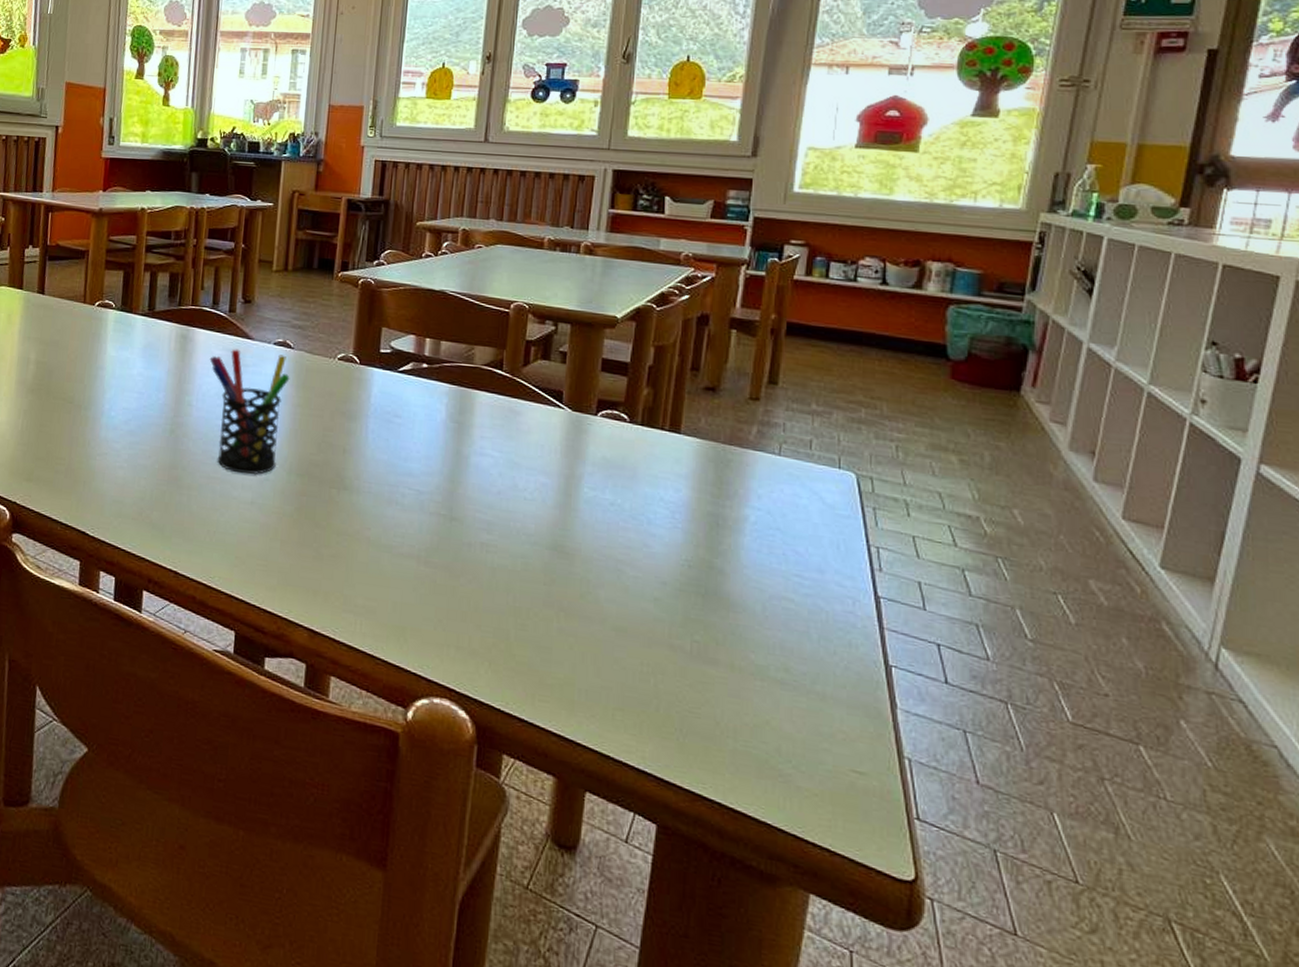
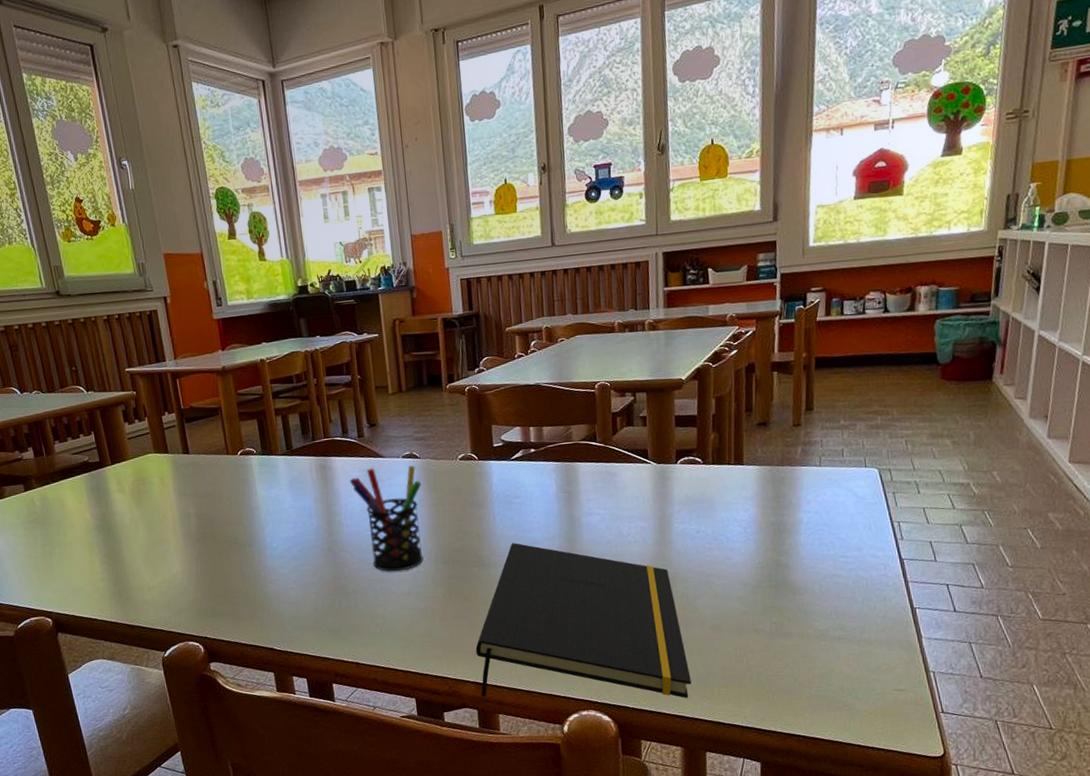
notepad: none [314,469,579,713] -> present [475,543,691,698]

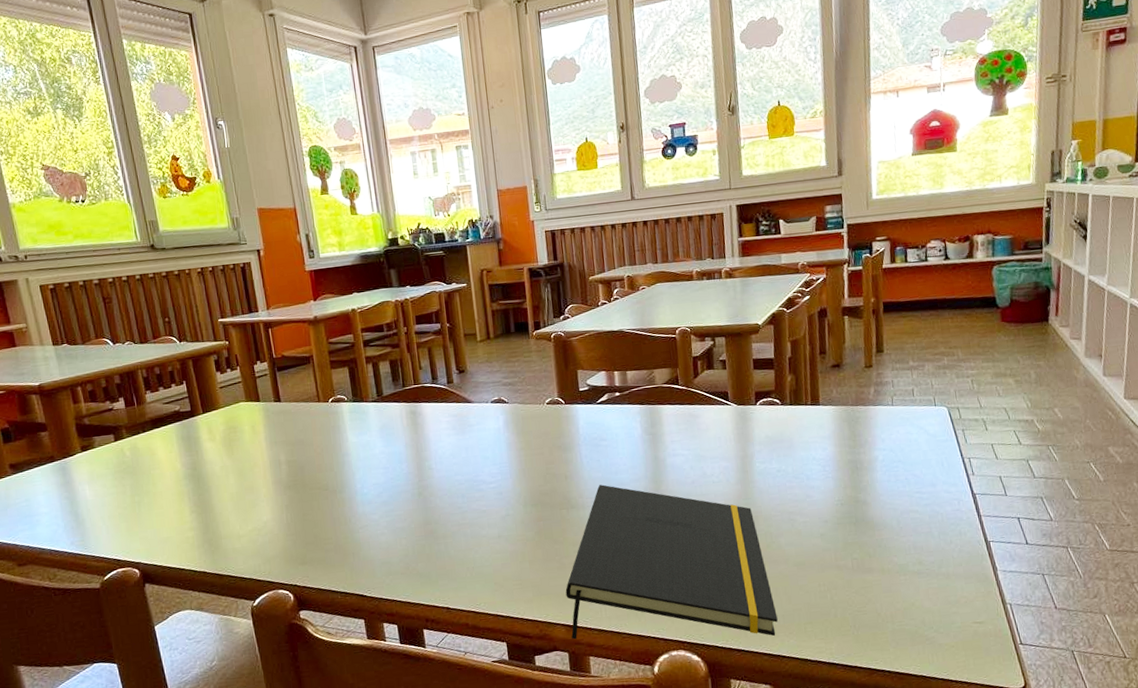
pen holder: present [349,465,424,572] -> none [439,410,513,516]

